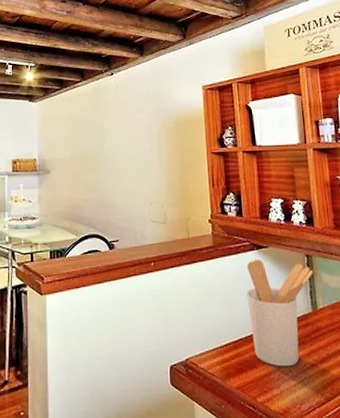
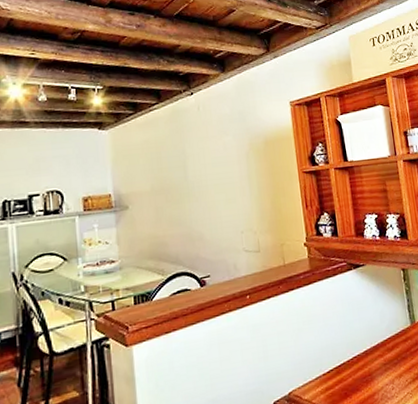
utensil holder: present [247,259,314,367] -> none [345,278,410,386]

